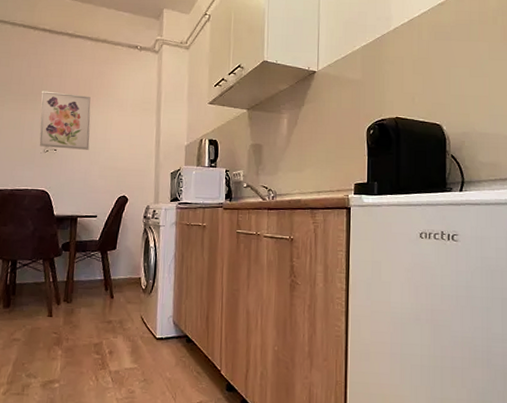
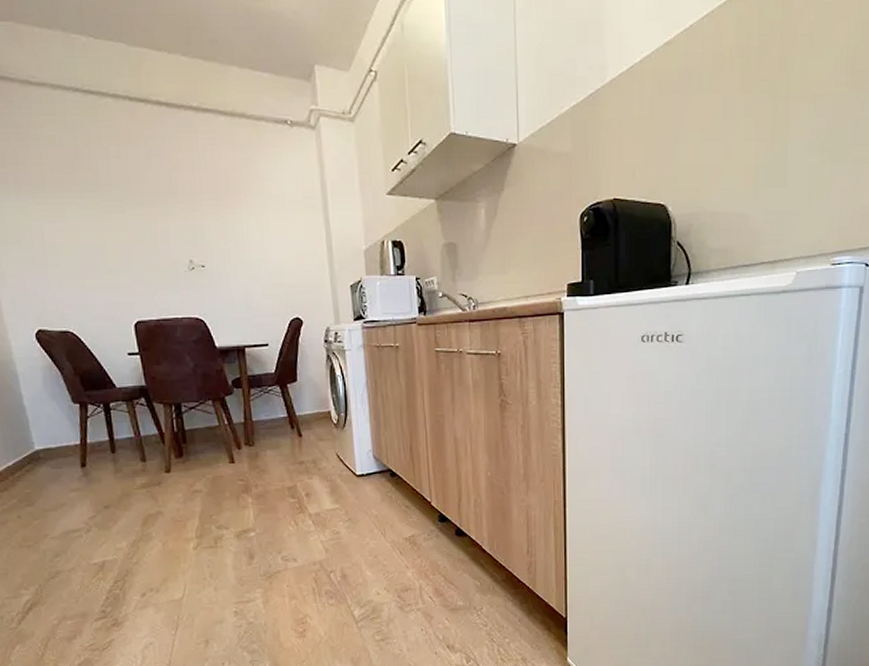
wall art: present [39,90,91,150] -> none [171,189,246,264]

